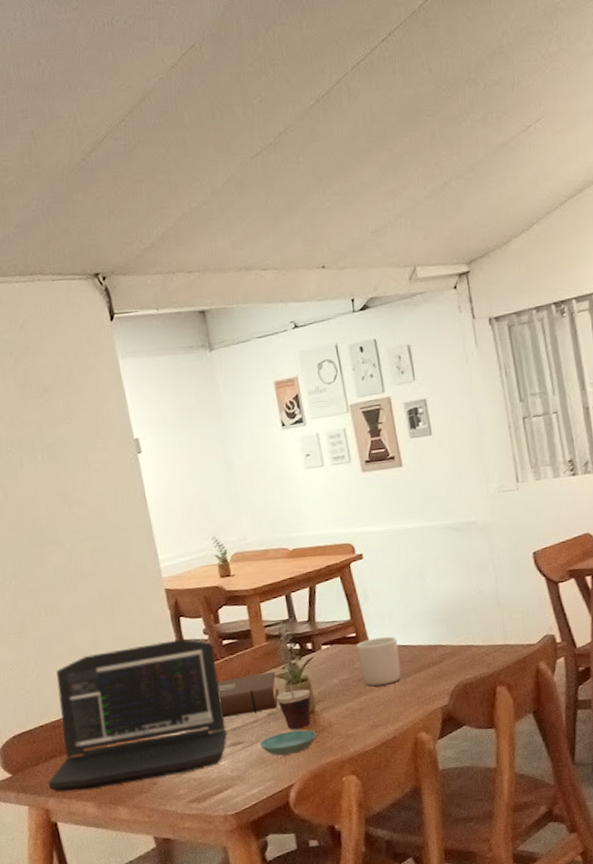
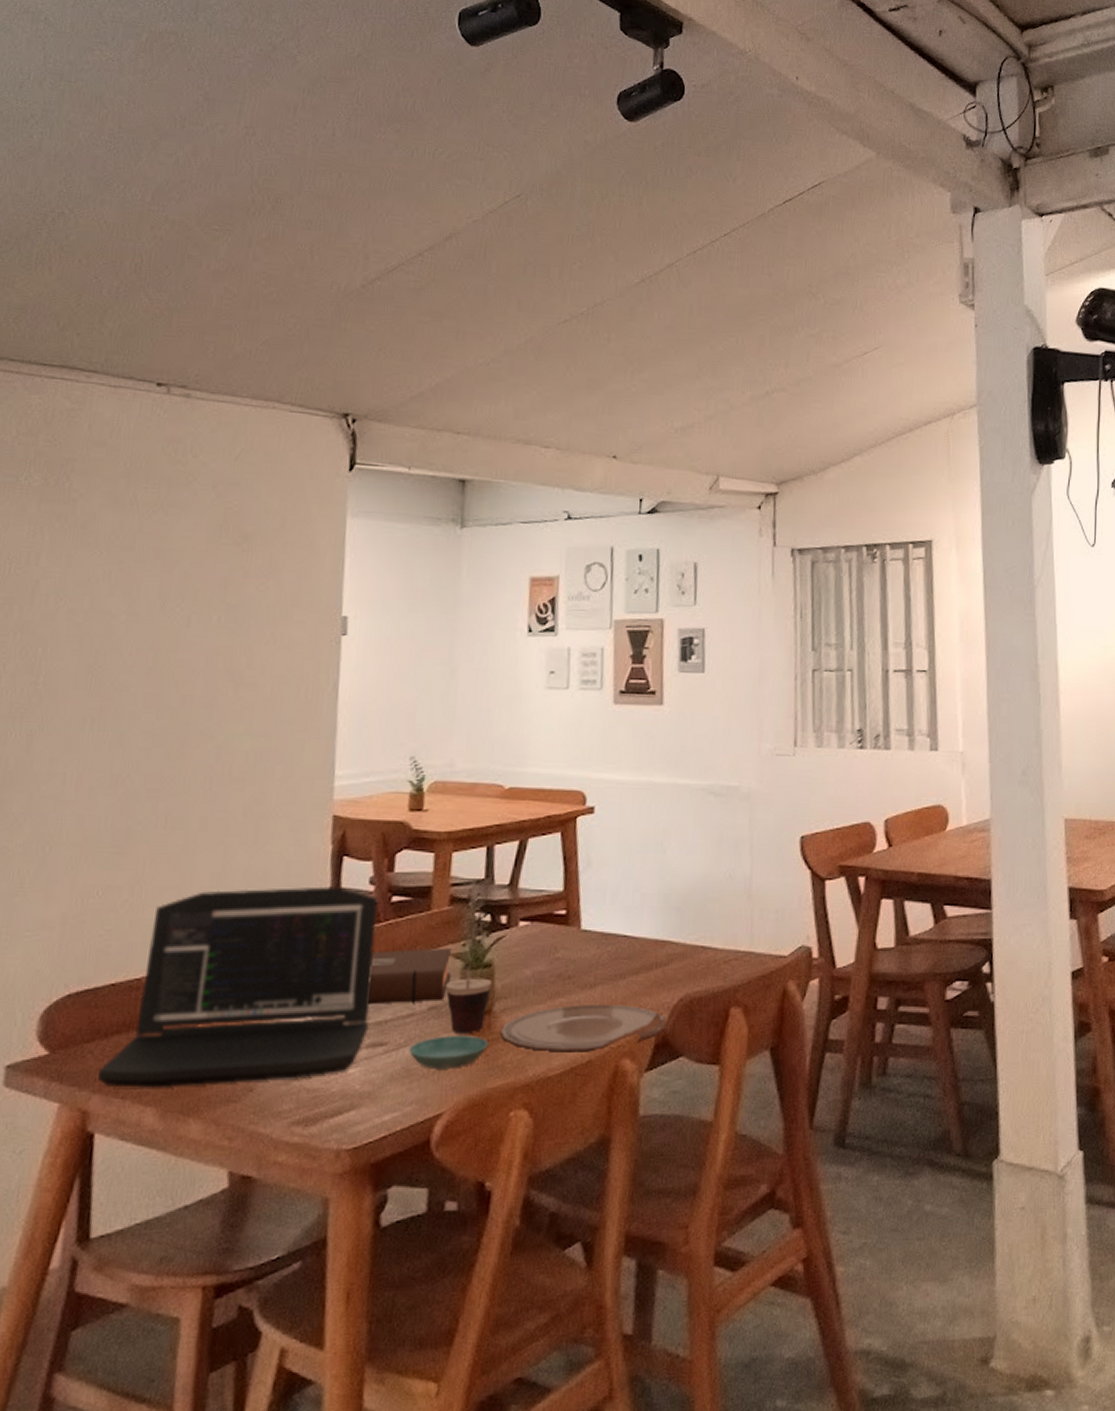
plate: none [323,694,449,734] -> present [500,1005,667,1052]
mug: present [356,636,401,687] -> none [563,920,617,987]

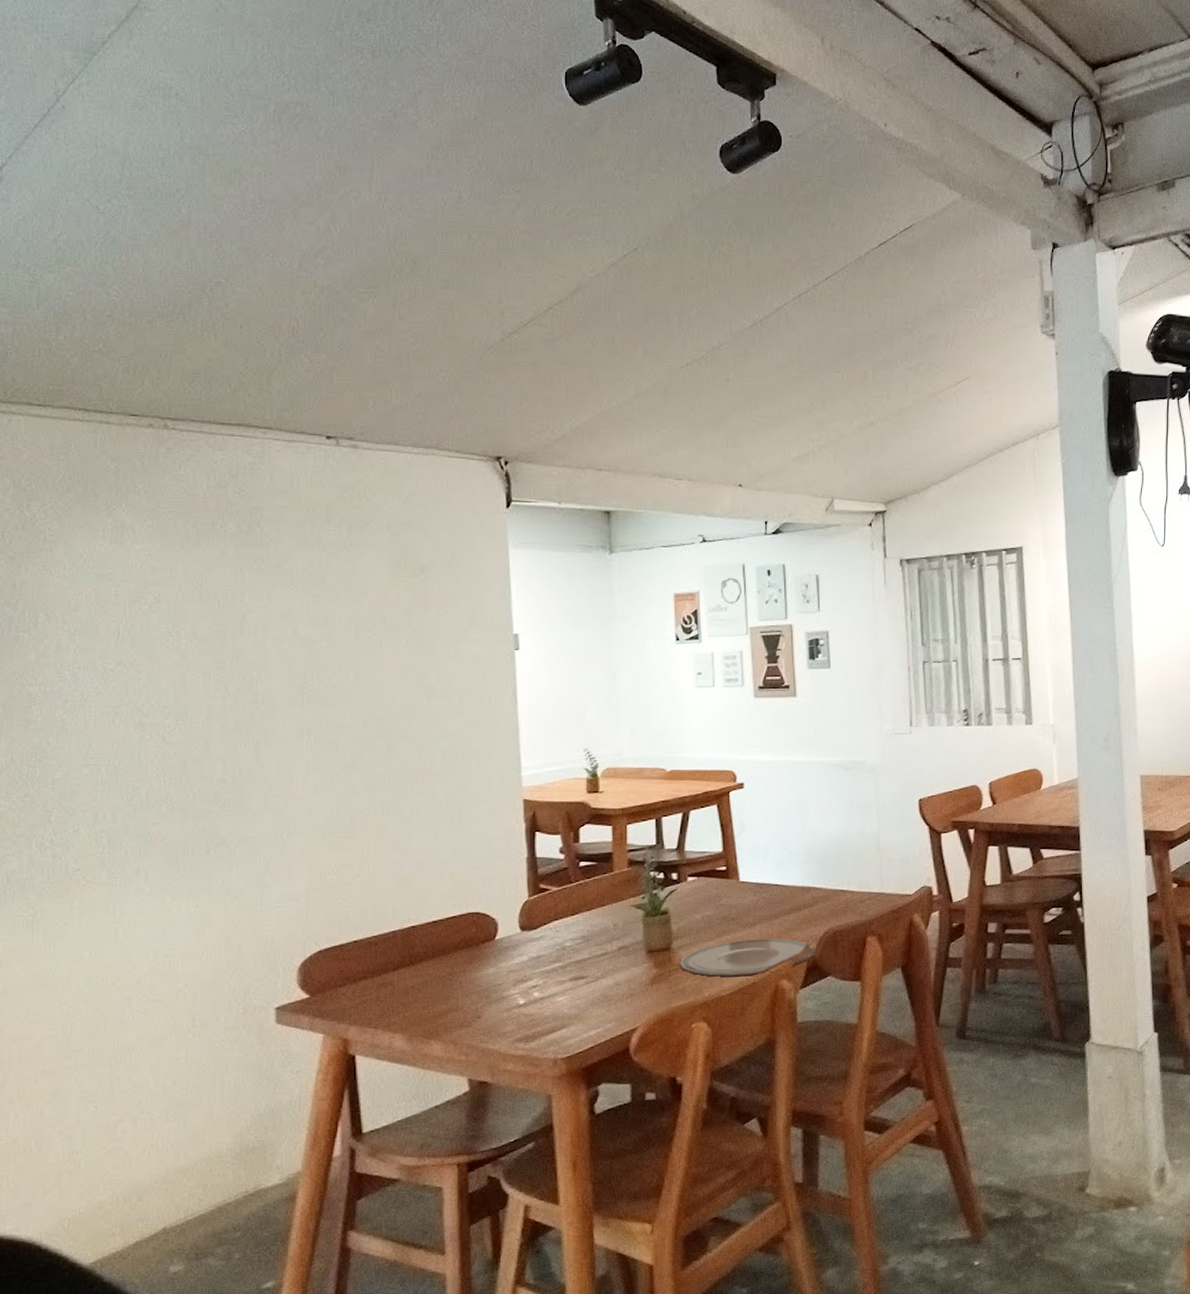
laptop: present [98,886,379,1088] -> none [353,856,571,1020]
book: present [368,947,453,1005] -> none [567,900,634,948]
saucer: present [409,1036,489,1069] -> none [606,968,670,995]
cup: present [445,963,493,1034] -> none [631,911,670,967]

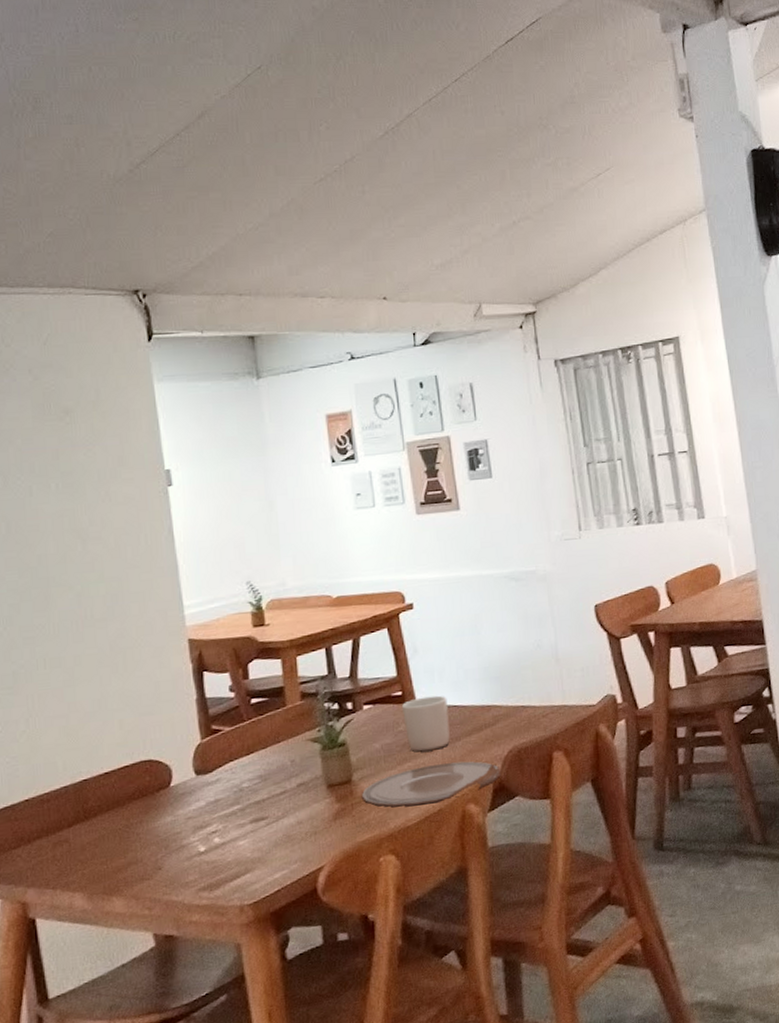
mug: none [725,873,769,926] -> present [402,695,450,752]

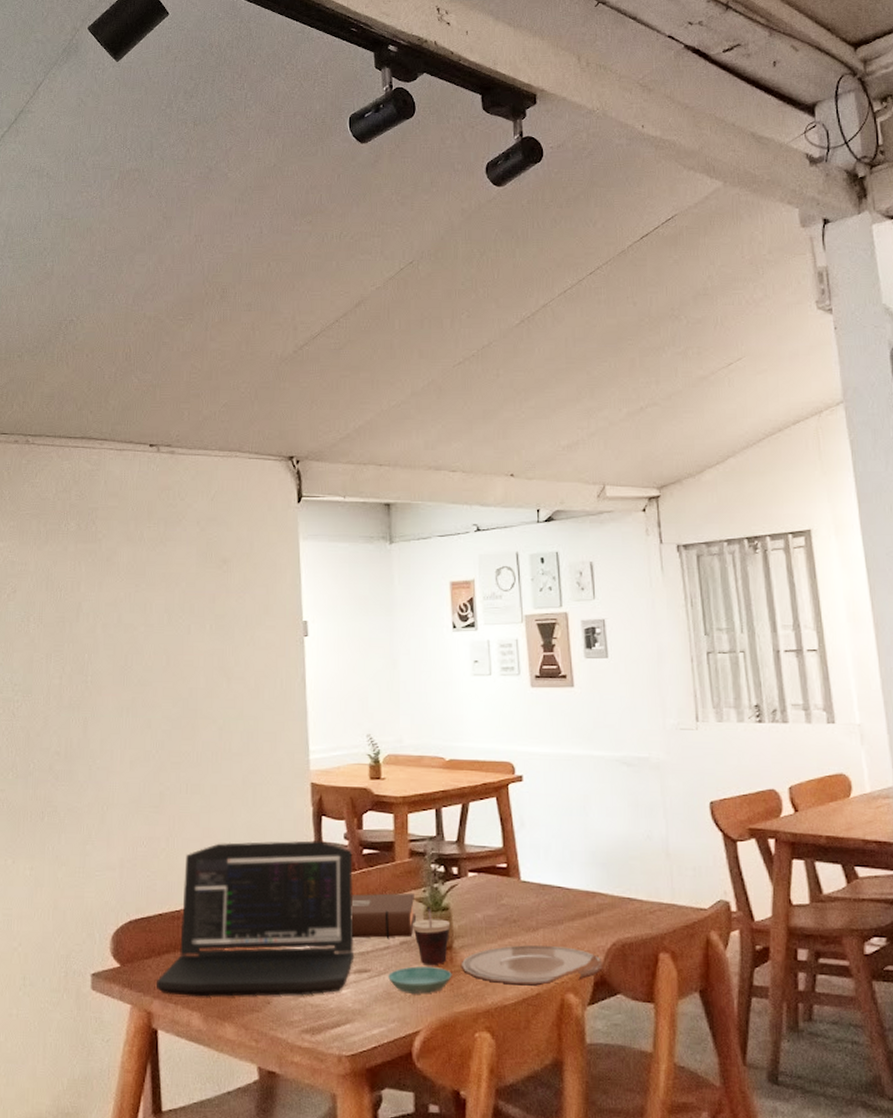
laptop: none [29,697,250,881] -> present [157,840,355,997]
book: none [241,734,312,789] -> present [351,893,416,938]
saucer: none [287,802,353,833] -> present [388,966,452,994]
cup: none [309,744,349,802] -> present [413,906,451,966]
mug: present [402,695,450,752] -> none [506,873,552,930]

